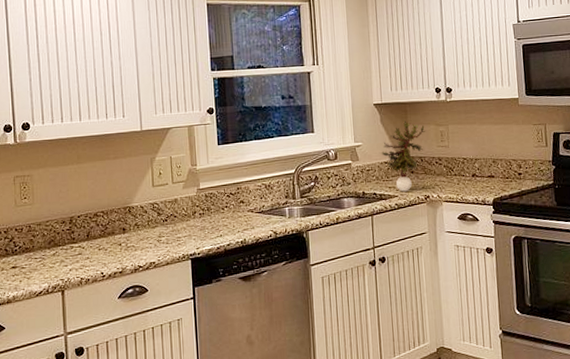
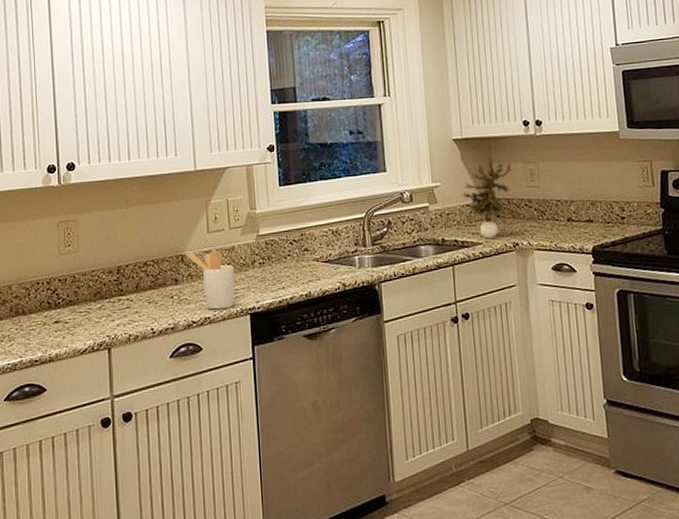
utensil holder: none [133,202,177,256] -> present [186,250,235,310]

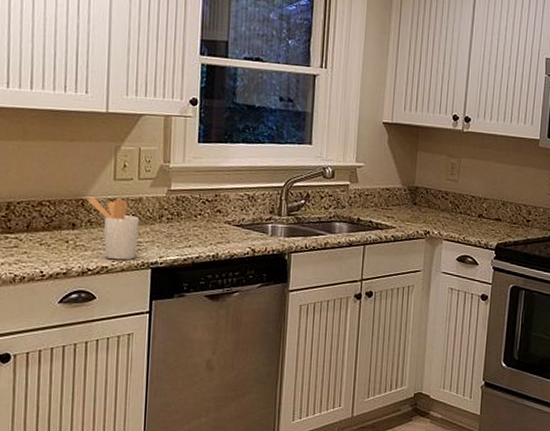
potted plant: present [460,155,513,239] -> none [382,143,436,224]

